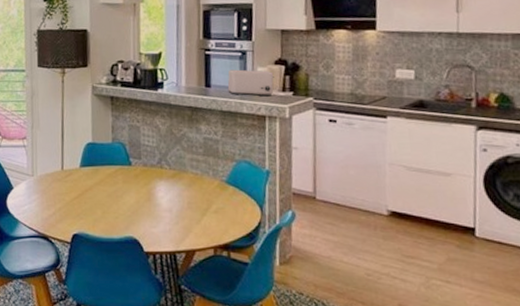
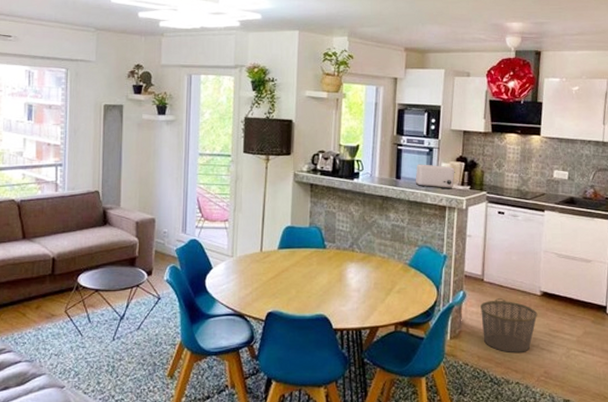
basket: none [314,218,386,283] -> present [481,297,538,354]

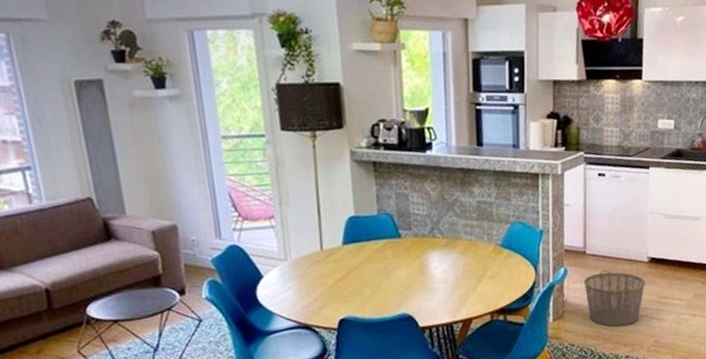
toaster: present [415,164,455,189] -> none [500,125,547,154]

